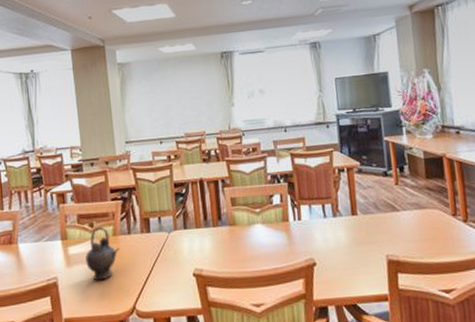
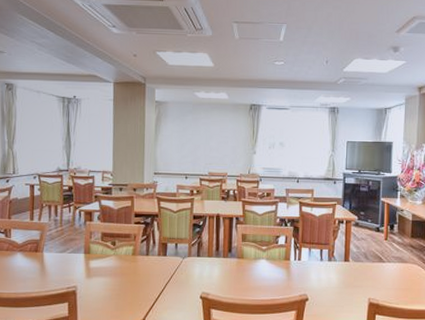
teapot: present [85,227,120,281] -> none [105,246,137,293]

